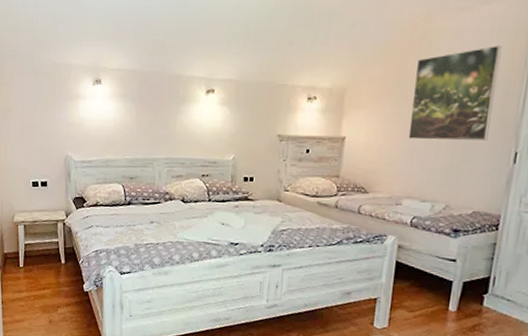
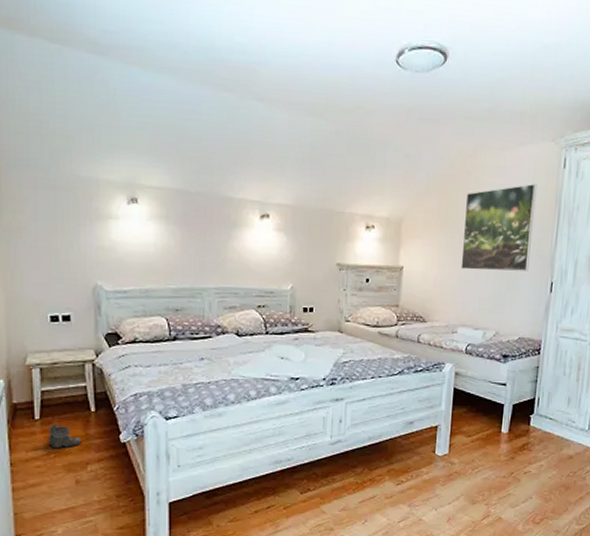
boots: none [29,271,54,293] -> present [48,423,81,449]

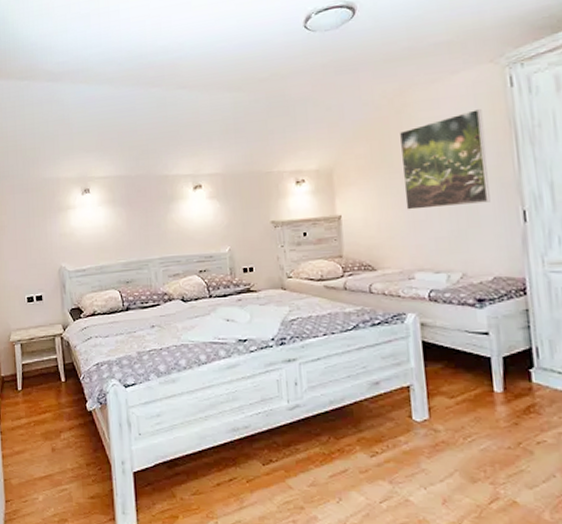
boots: present [48,423,81,449] -> none [28,394,55,417]

